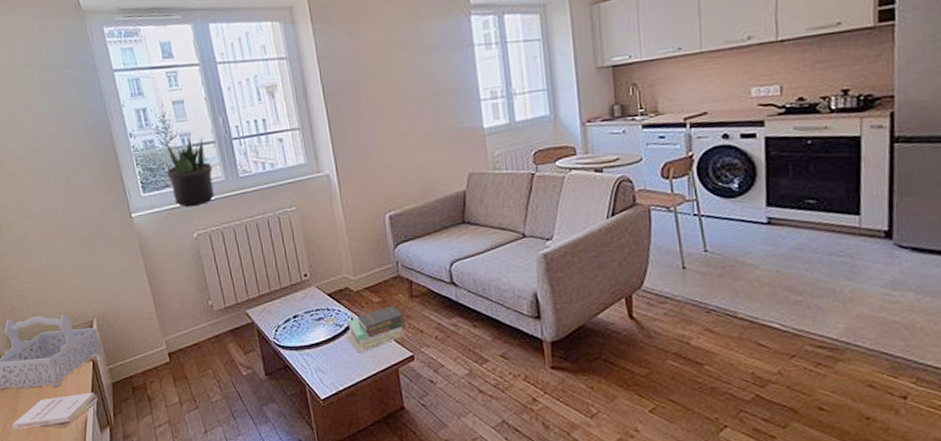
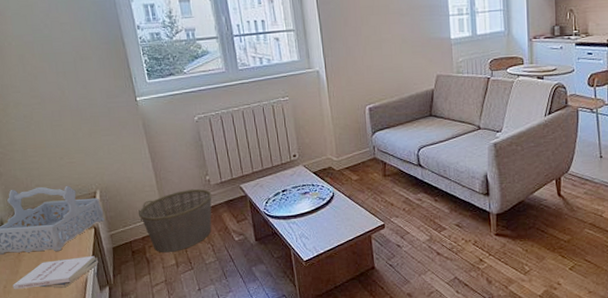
basket: none [138,315,217,390] -> present [139,188,212,253]
planter: present [164,138,214,206] -> none [170,33,215,93]
books: present [346,306,405,354] -> none [328,183,378,223]

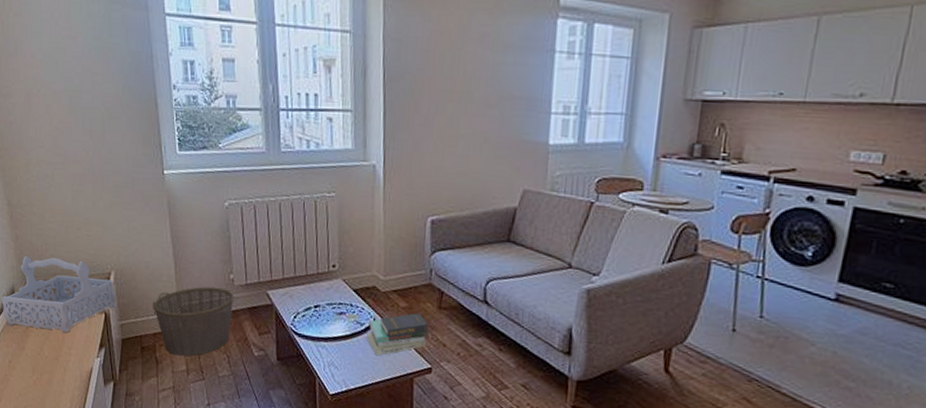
books: present [12,255,99,290] -> none [18,341,106,375]
books: none [328,183,378,223] -> present [366,313,429,356]

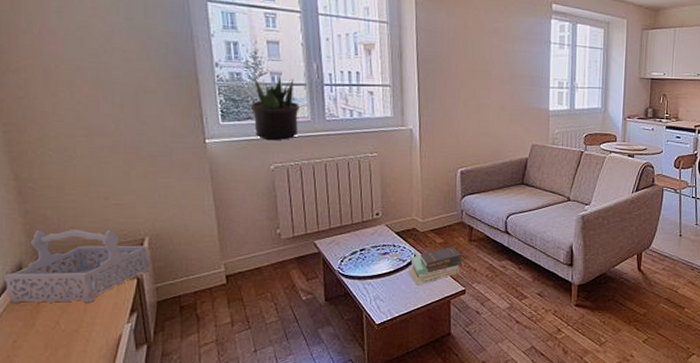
basket: present [153,286,234,356] -> none [193,242,281,310]
planter: none [206,97,254,174] -> present [250,74,299,140]

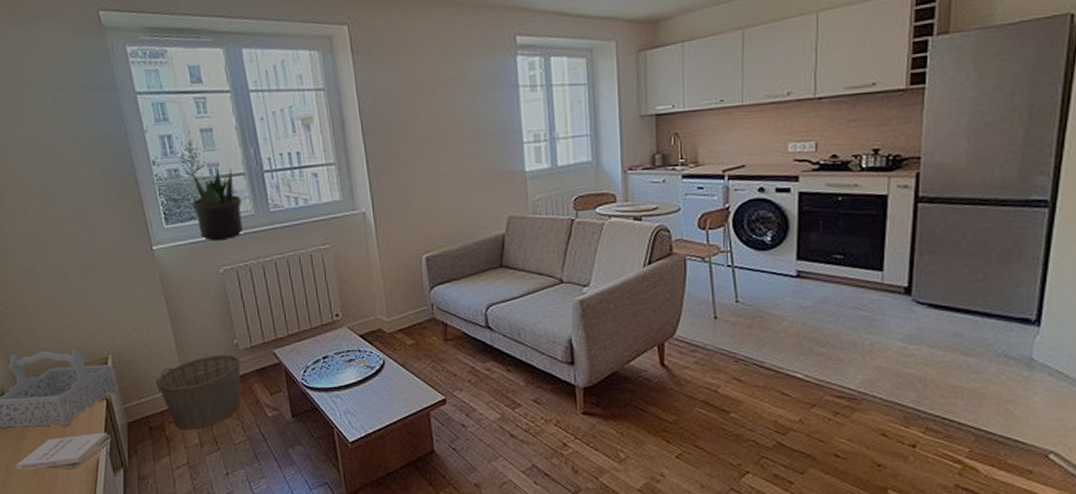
books: none [25,309,138,345] -> present [15,432,112,471]
basket: none [193,242,281,310] -> present [156,354,241,431]
books: present [407,247,462,286] -> none [377,348,438,397]

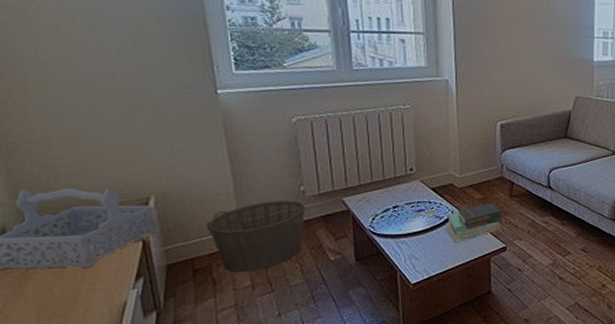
books: present [15,432,112,471] -> none [12,274,145,316]
planter: present [191,169,243,240] -> none [267,19,323,91]
books: none [377,348,438,397] -> present [444,203,502,244]

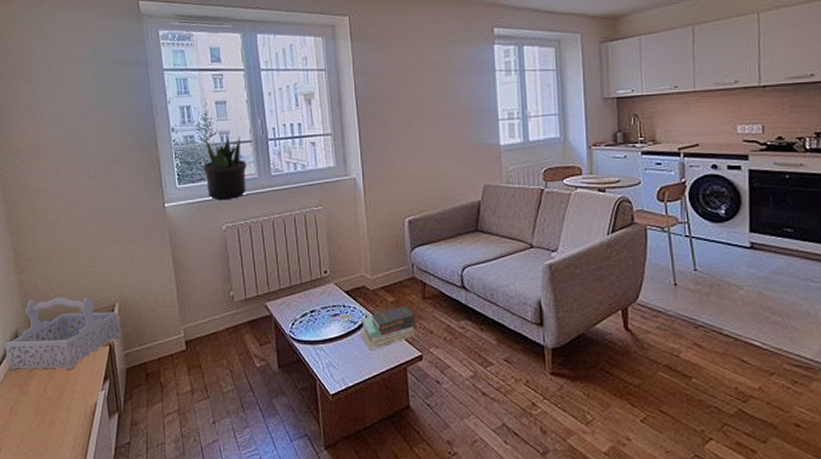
basket: present [207,200,306,273] -> none [157,305,235,378]
planter: none [267,19,323,91] -> present [203,136,247,200]

